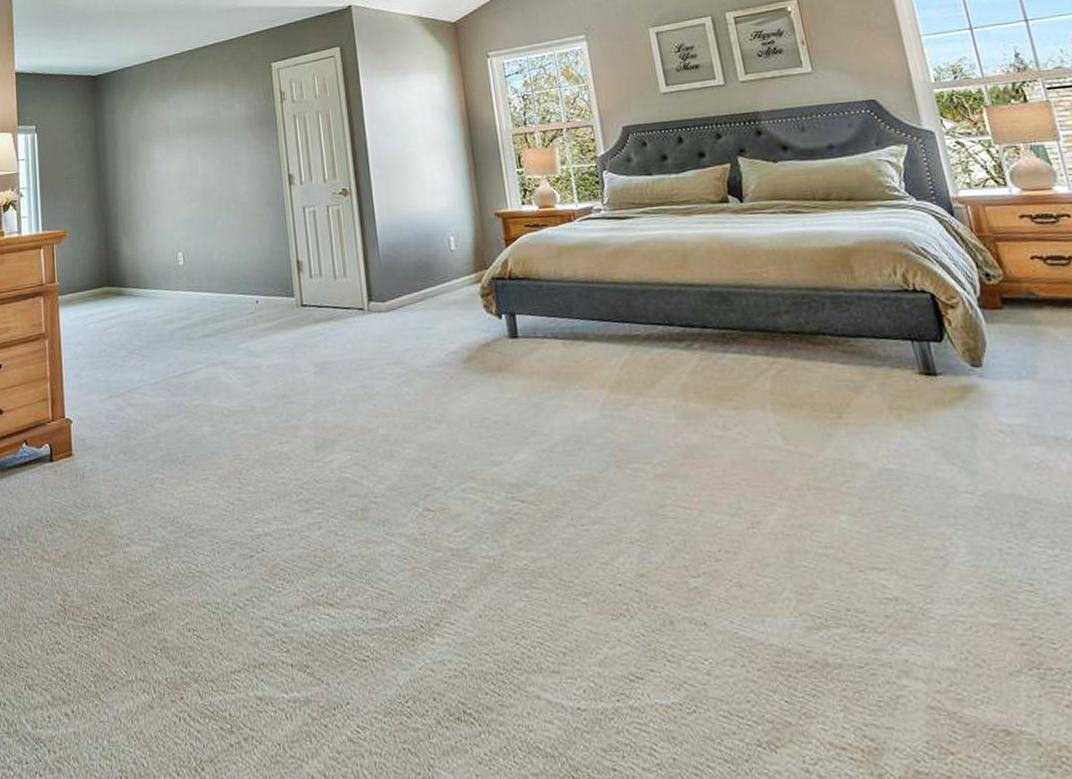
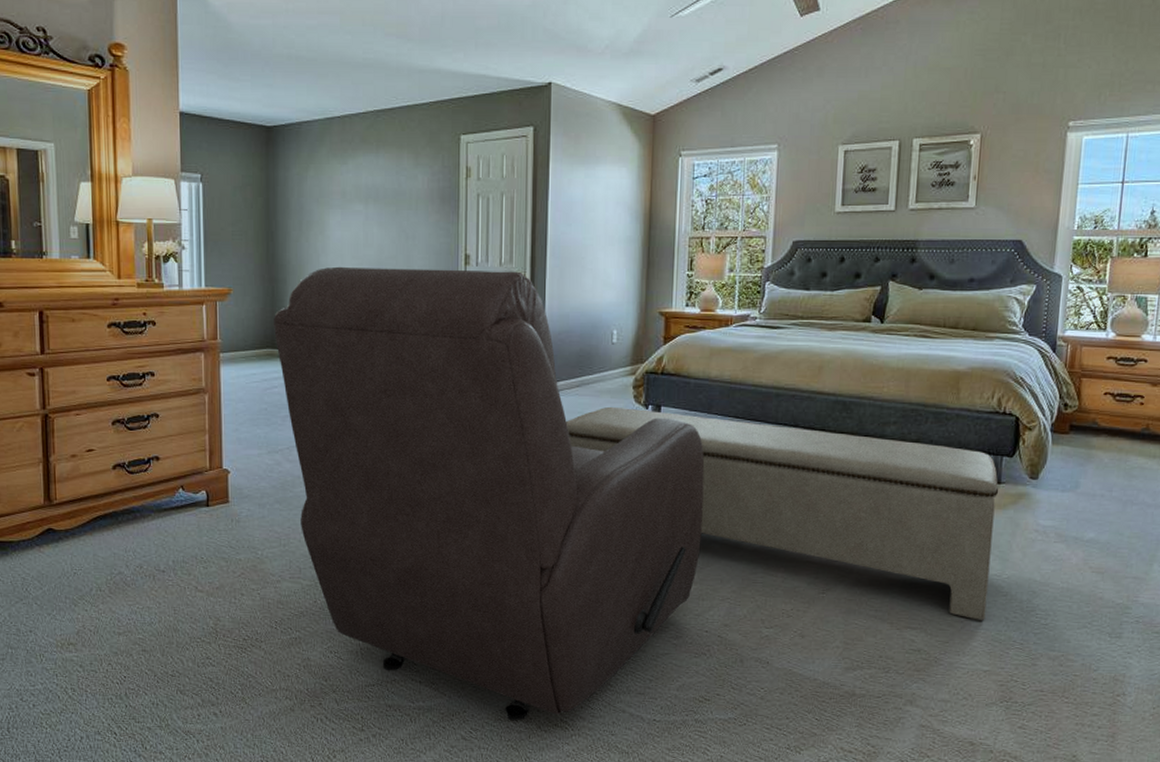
chair: none [107,186,593,715] -> present [273,266,705,721]
bench: none [414,319,971,554] -> present [565,406,999,620]

